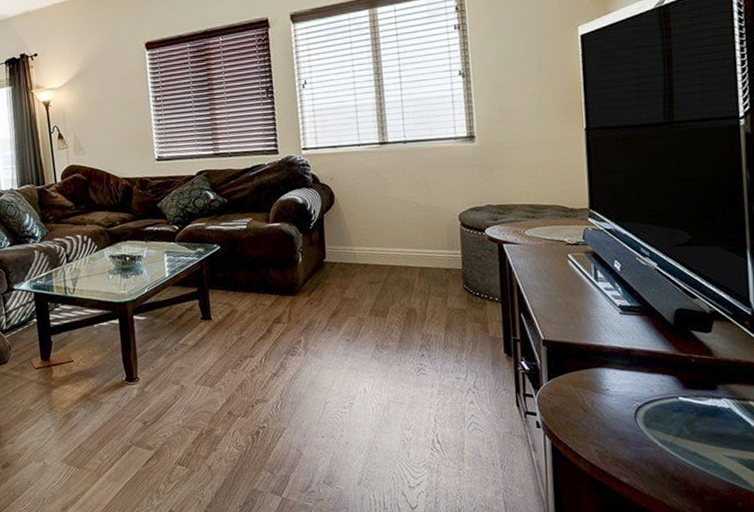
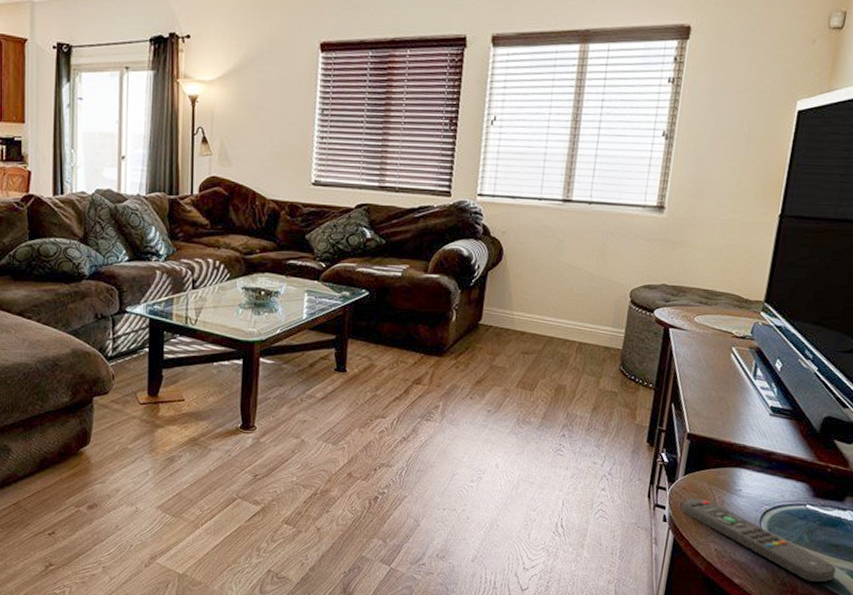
remote control: none [553,401,726,474] -> present [682,498,836,583]

